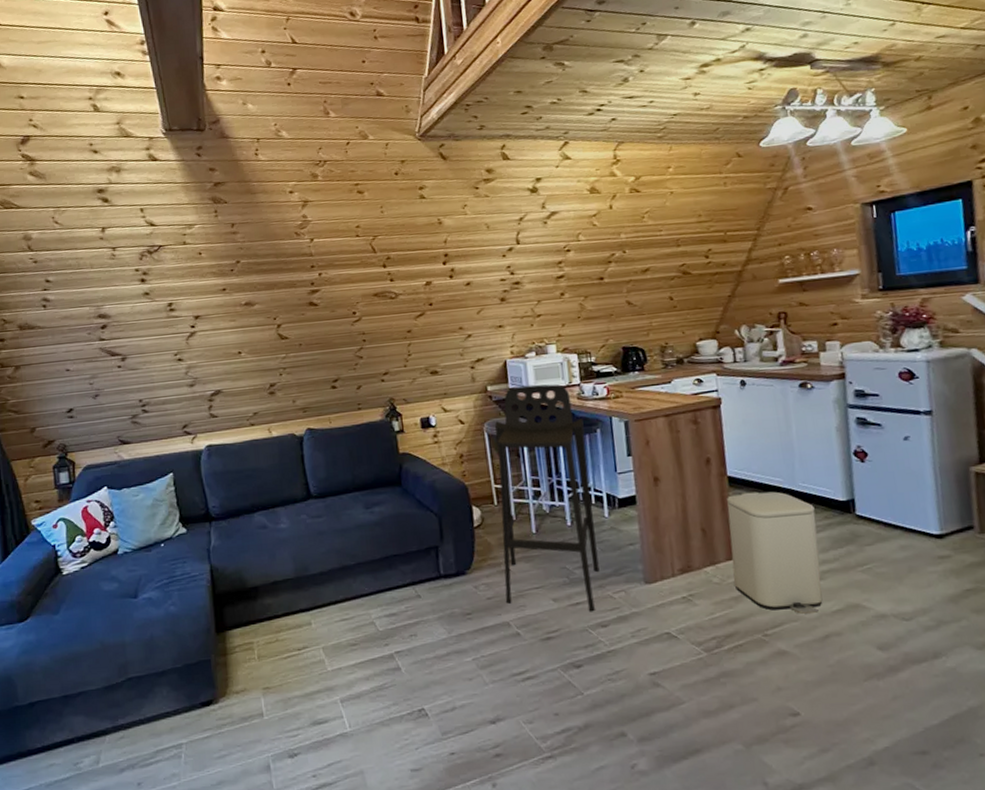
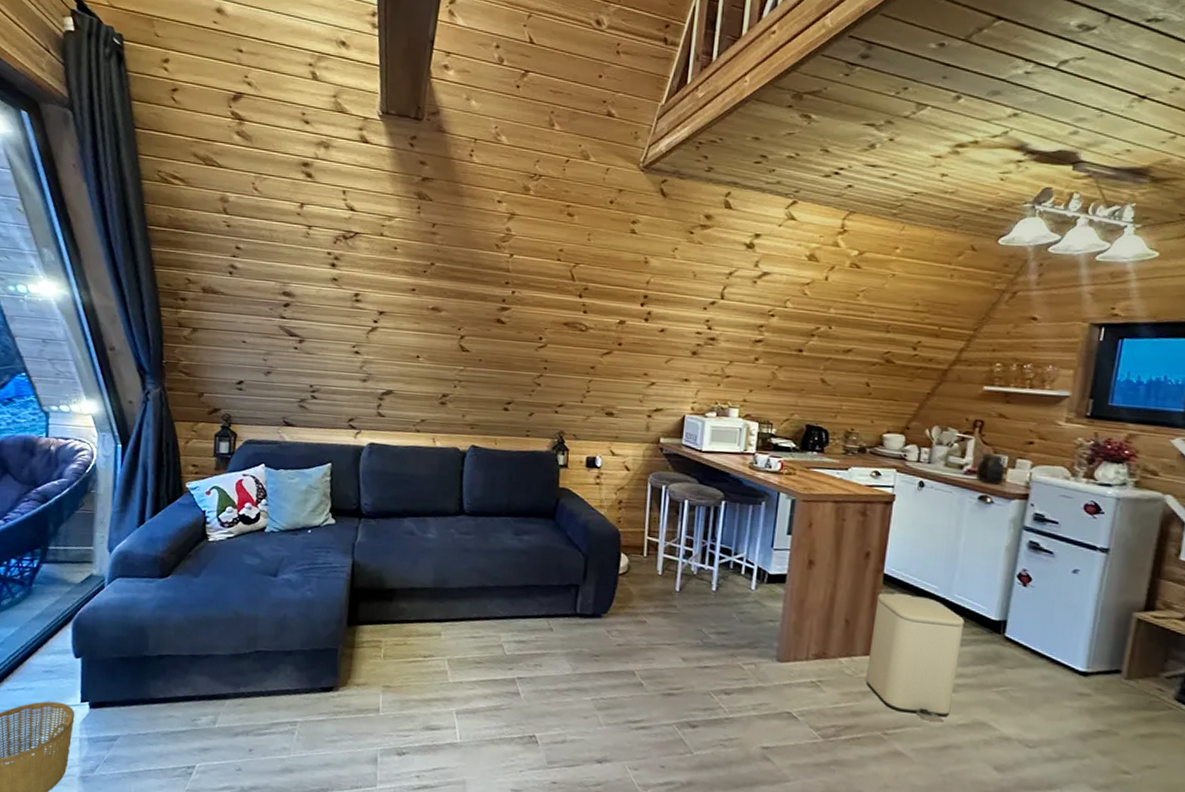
bar stool: present [494,384,600,612] -> none [636,443,750,678]
jar: none [788,341,819,372] -> present [975,453,1008,486]

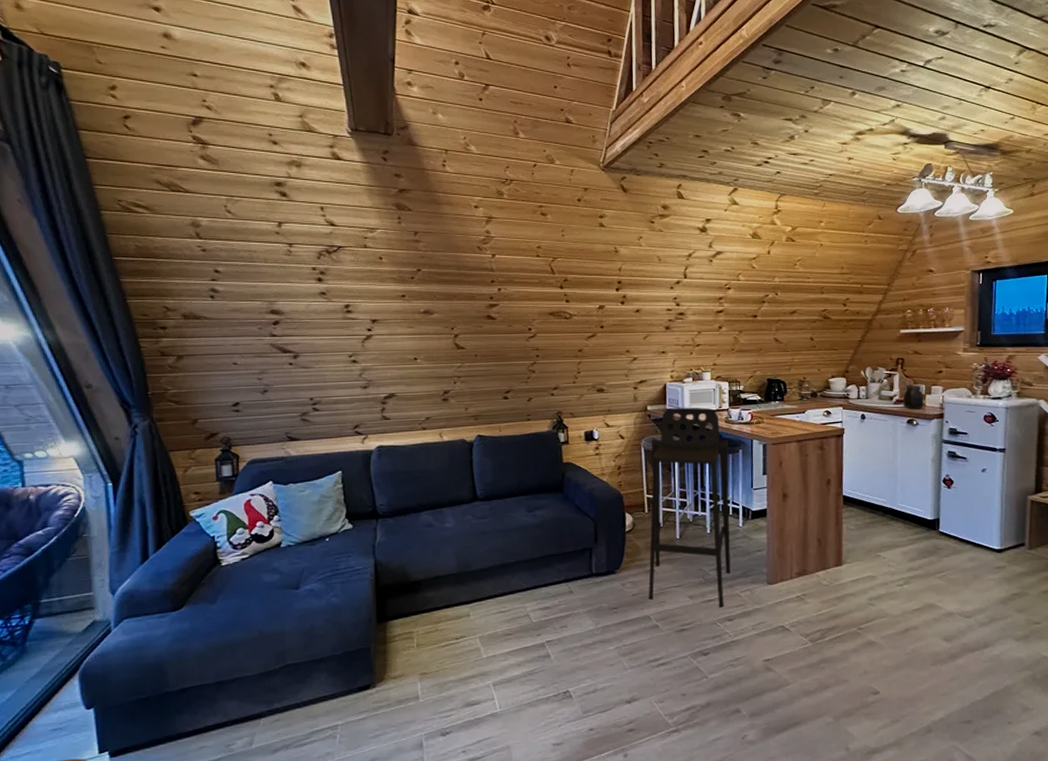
bar stool: none [636,443,750,678] -> present [648,407,731,608]
pedal bin: present [866,592,964,723] -> none [839,509,909,612]

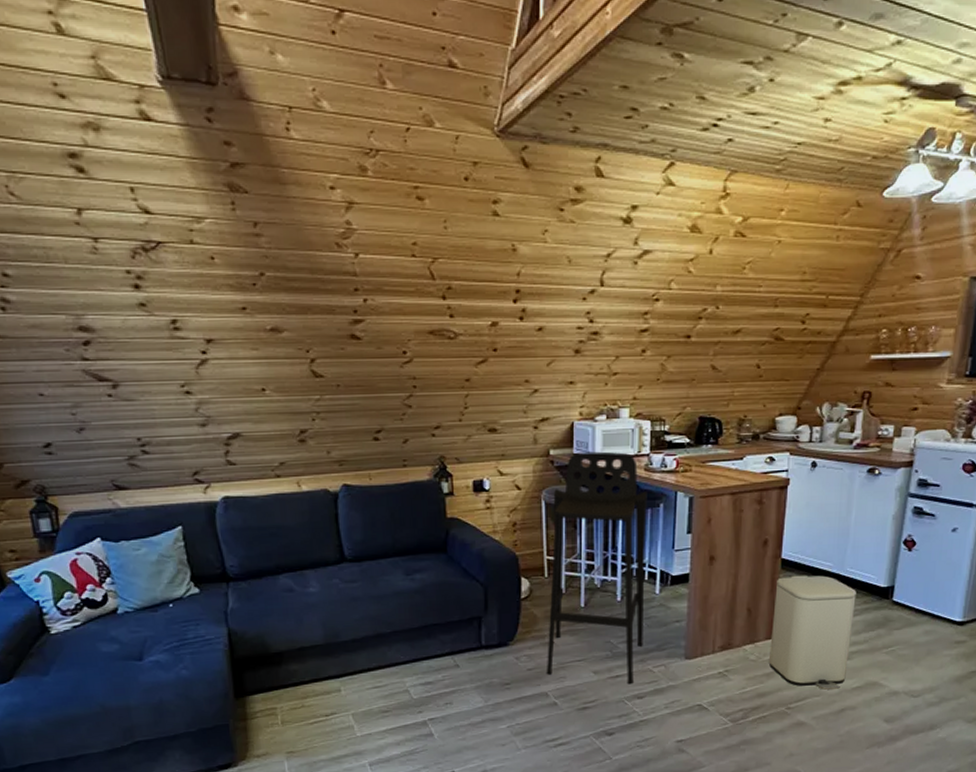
pedal bin: none [839,509,909,612] -> present [769,575,856,690]
jar: present [902,384,925,411] -> none [864,424,894,457]

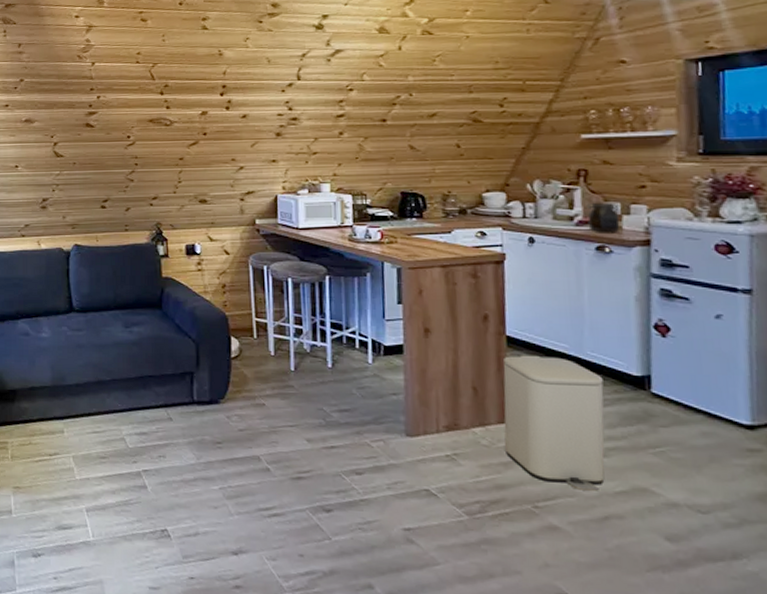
bar stool: present [547,451,647,685] -> none [258,222,358,458]
jar: none [864,424,894,457] -> present [586,202,621,235]

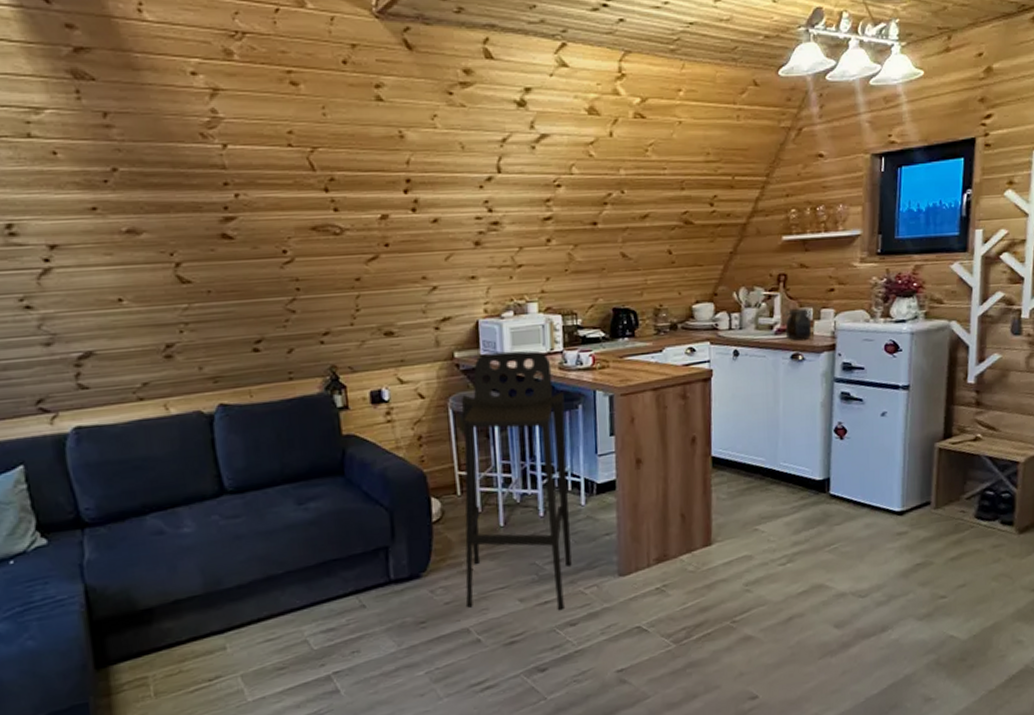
bar stool: none [258,222,358,458] -> present [461,350,572,611]
pedal bin: present [503,355,605,491] -> none [708,472,793,598]

